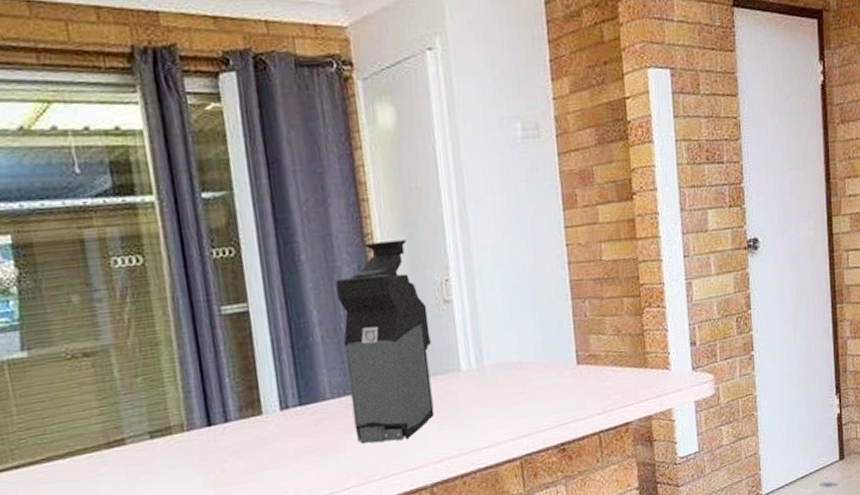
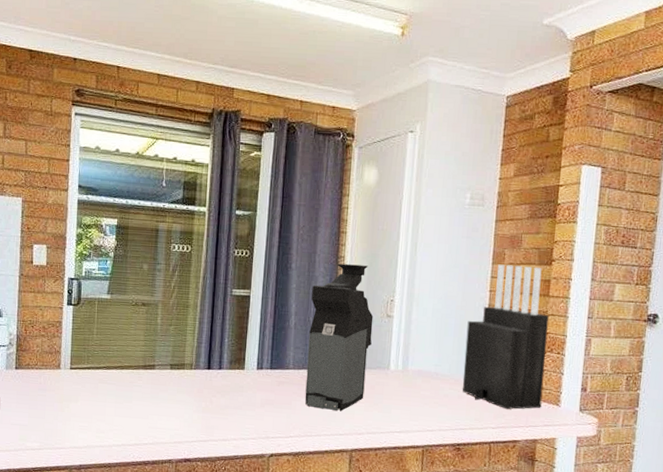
knife block: none [546,204,650,388] -> present [462,264,549,410]

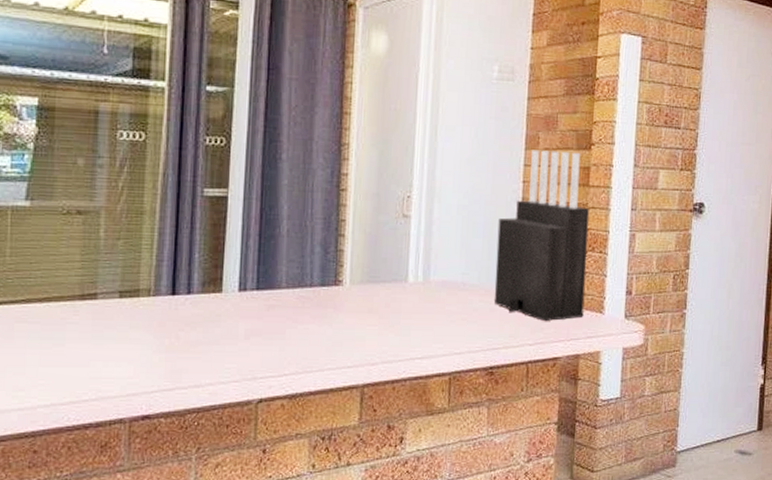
coffee maker: present [305,263,374,412] -> none [302,152,387,338]

